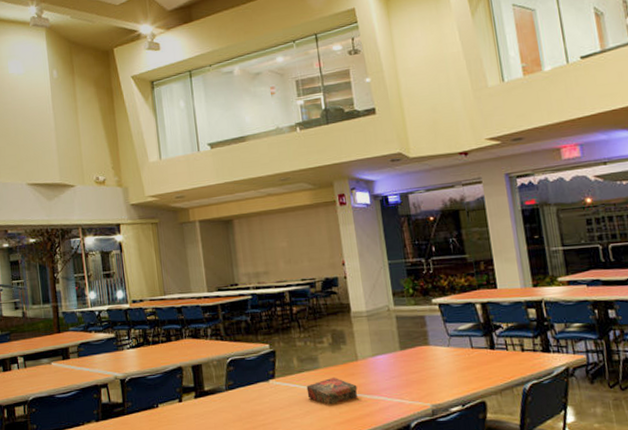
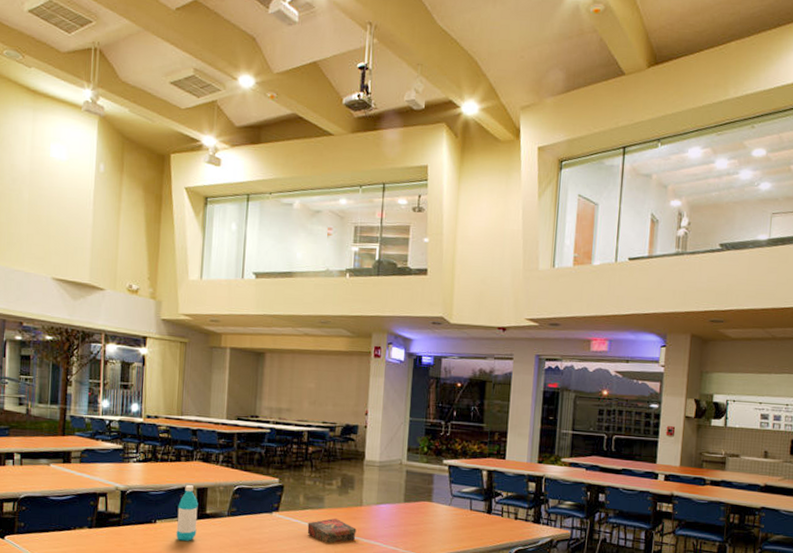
water bottle: none [176,364,199,422] -> present [176,485,198,541]

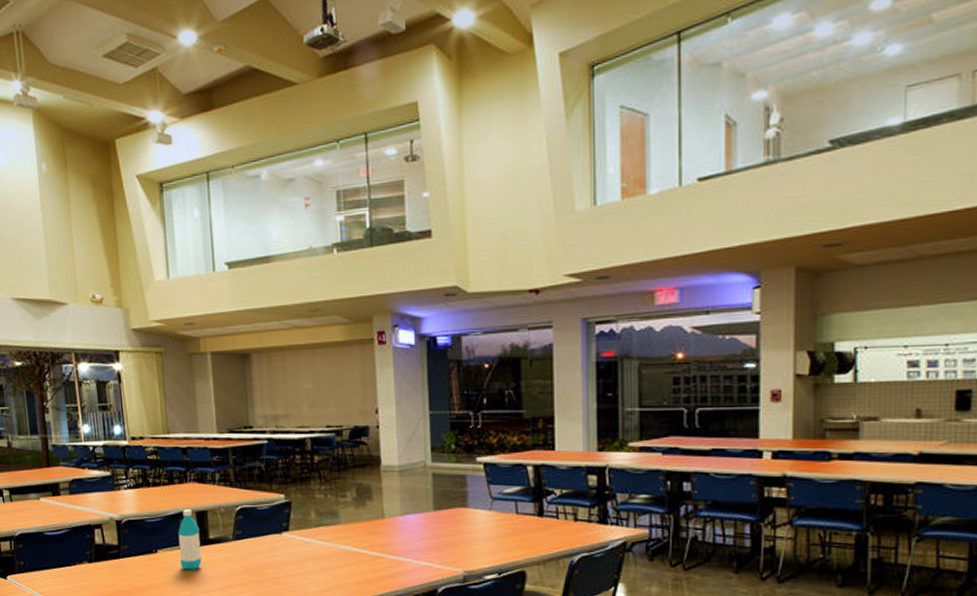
book: present [307,518,357,543] -> none [323,534,381,563]

